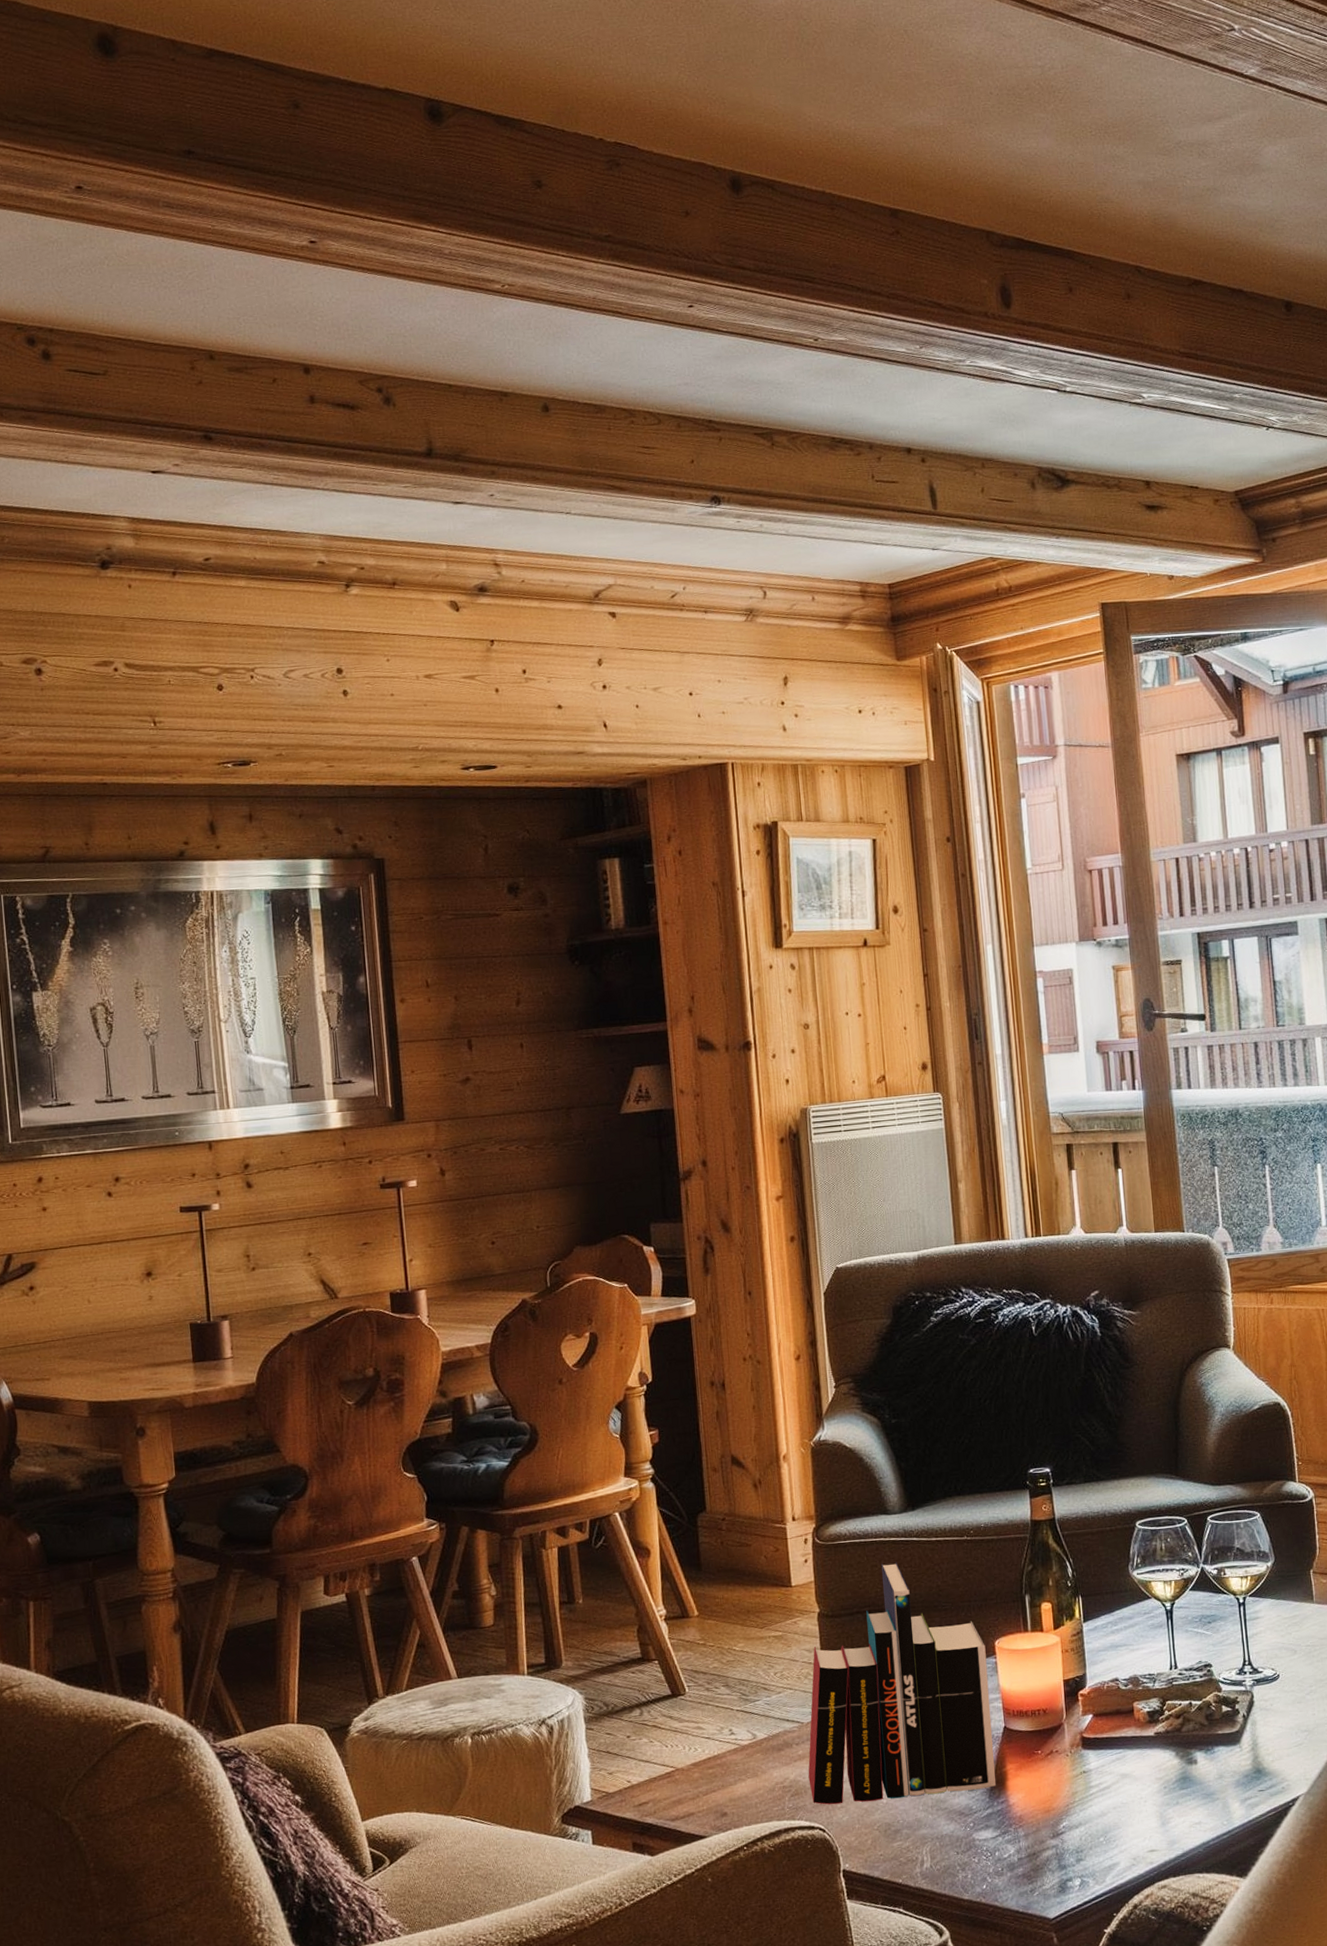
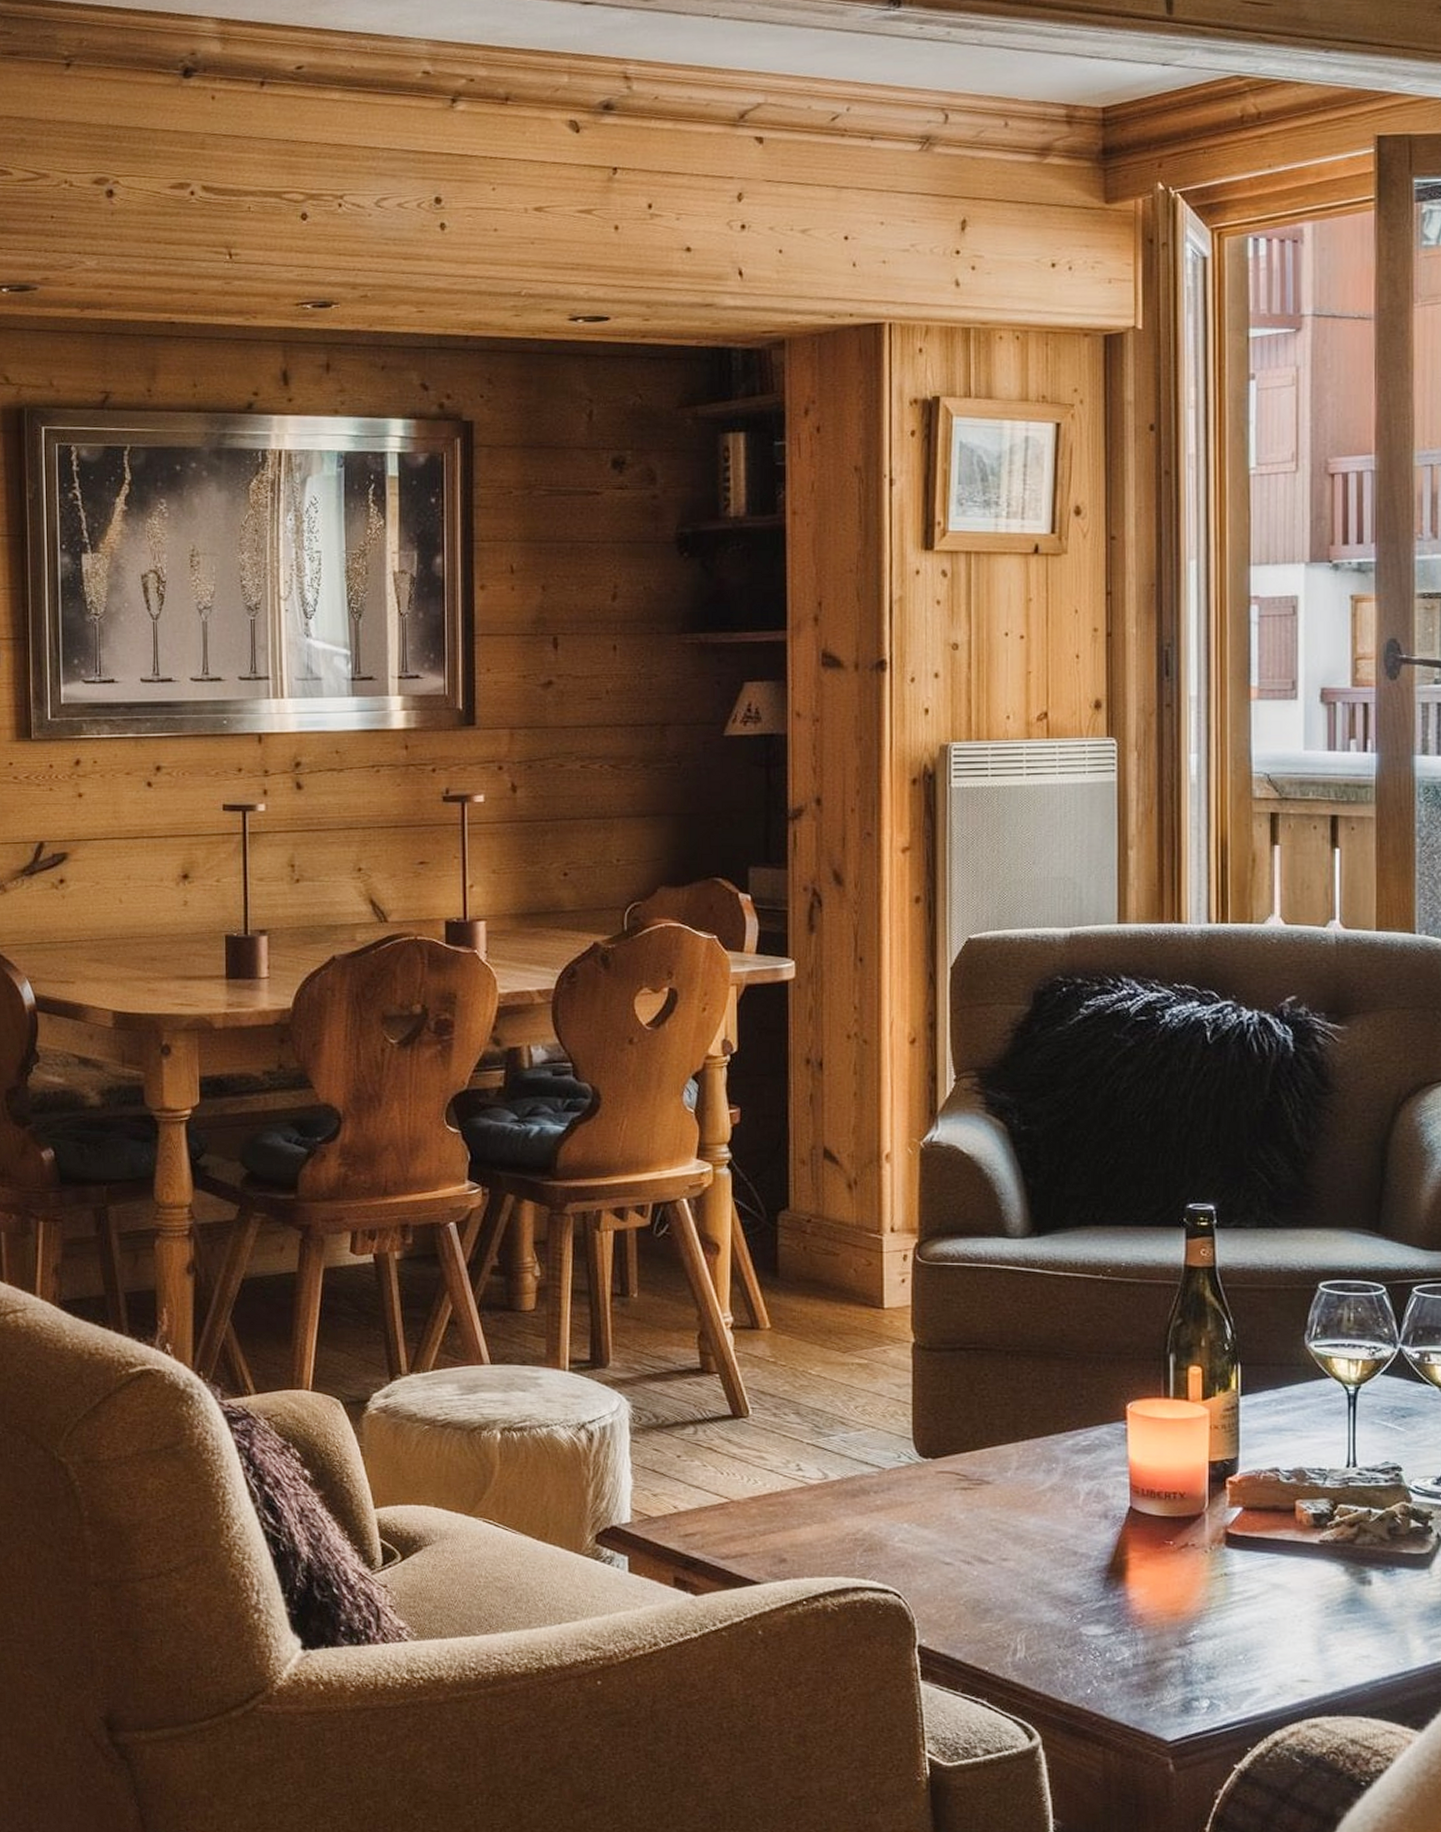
book: present [808,1562,996,1805] -> none [886,1295,1114,1576]

